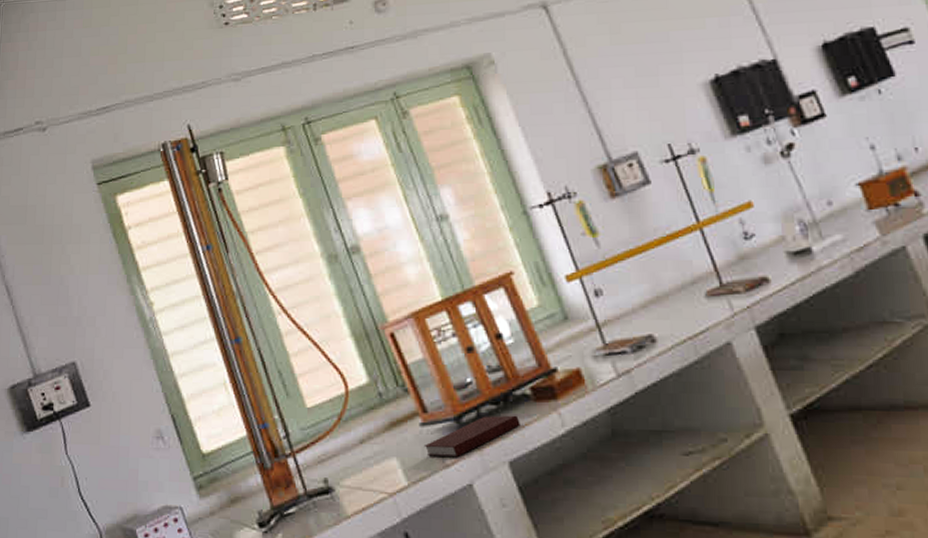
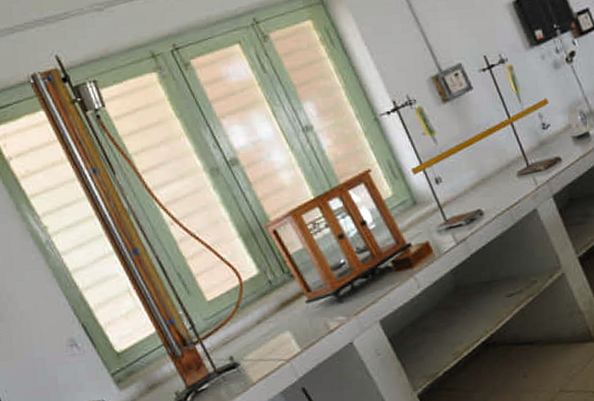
notebook: present [423,415,520,457] -> none [310,284,386,325]

